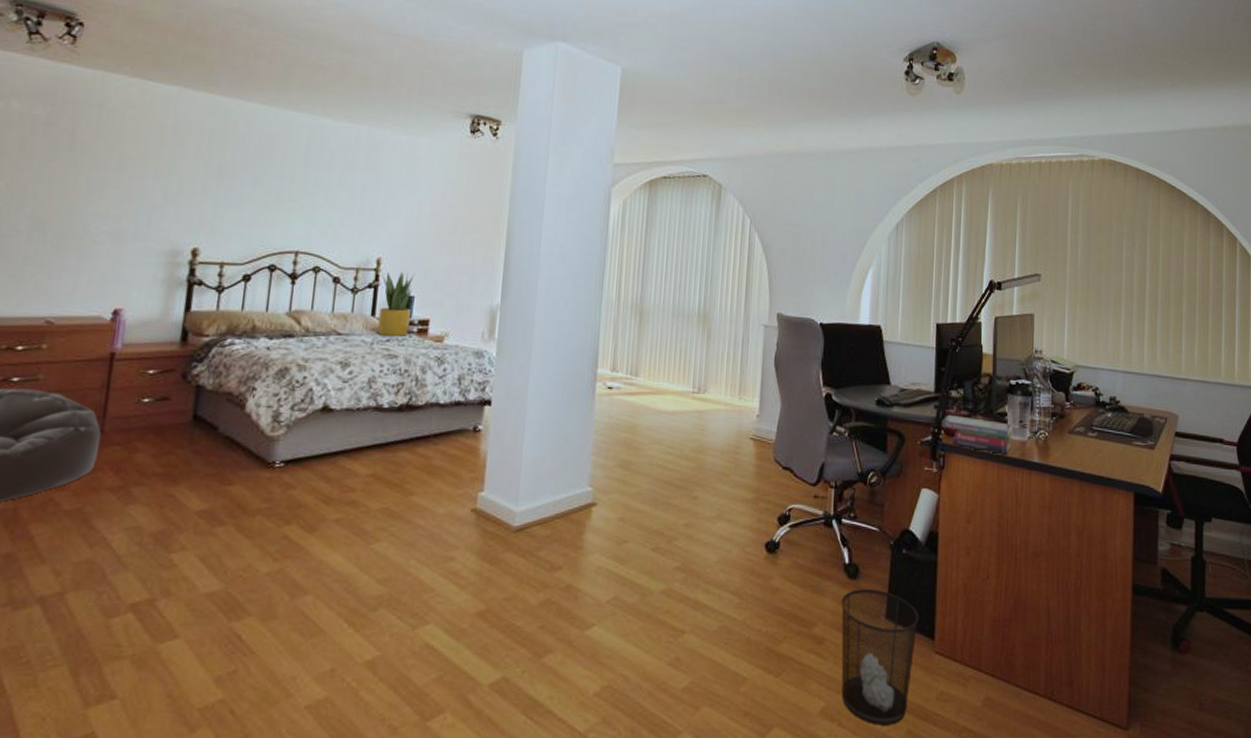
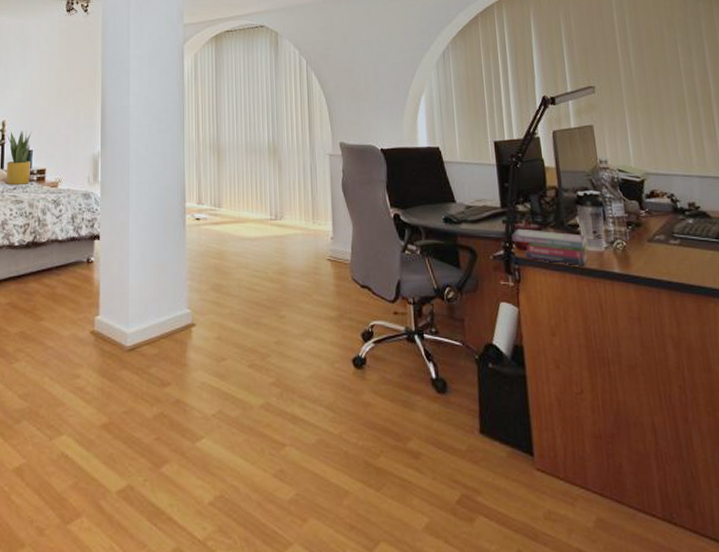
waste bin: present [840,589,920,725] -> none [432,404,515,544]

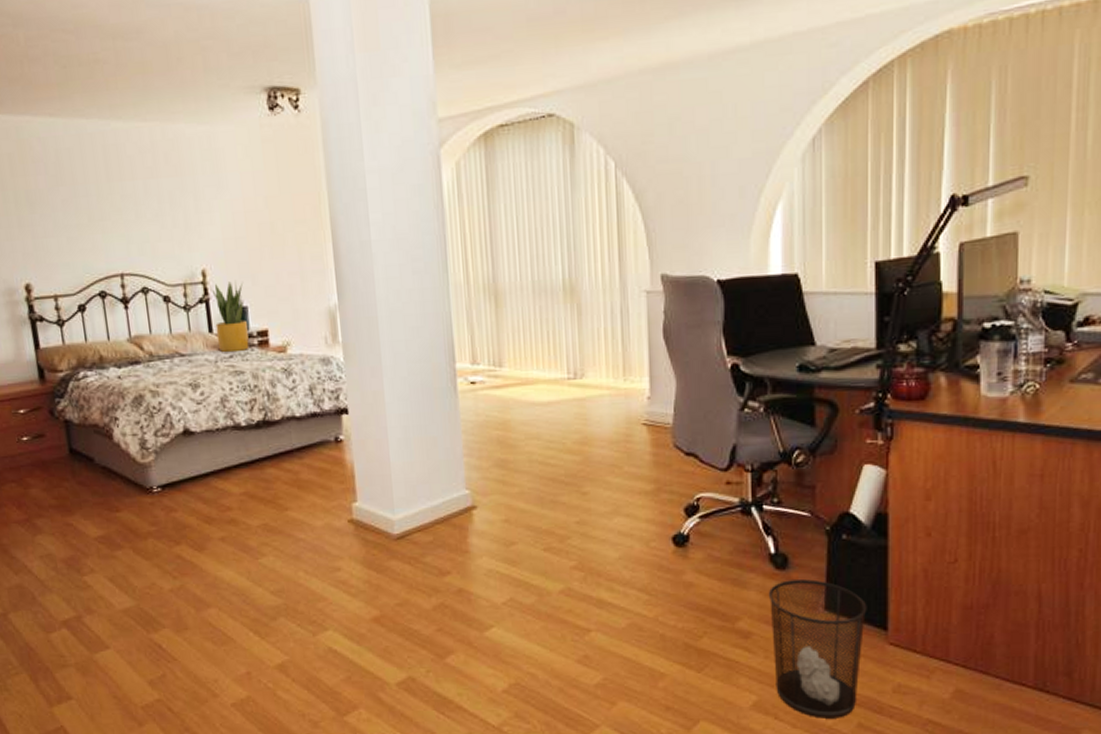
waste bin: none [432,404,515,544] -> present [768,579,867,719]
books: present [511,228,588,266] -> none [887,374,988,417]

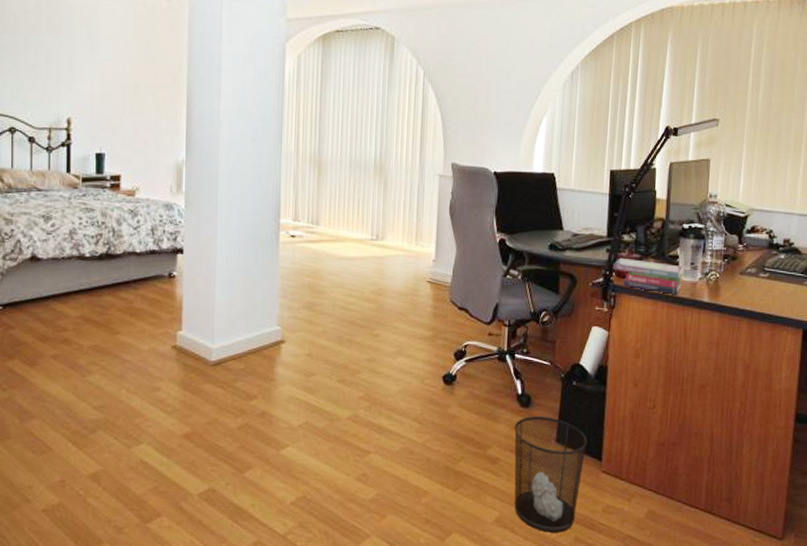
planter: present [209,281,250,353] -> none [72,131,104,192]
books: none [887,374,988,417] -> present [613,257,684,295]

